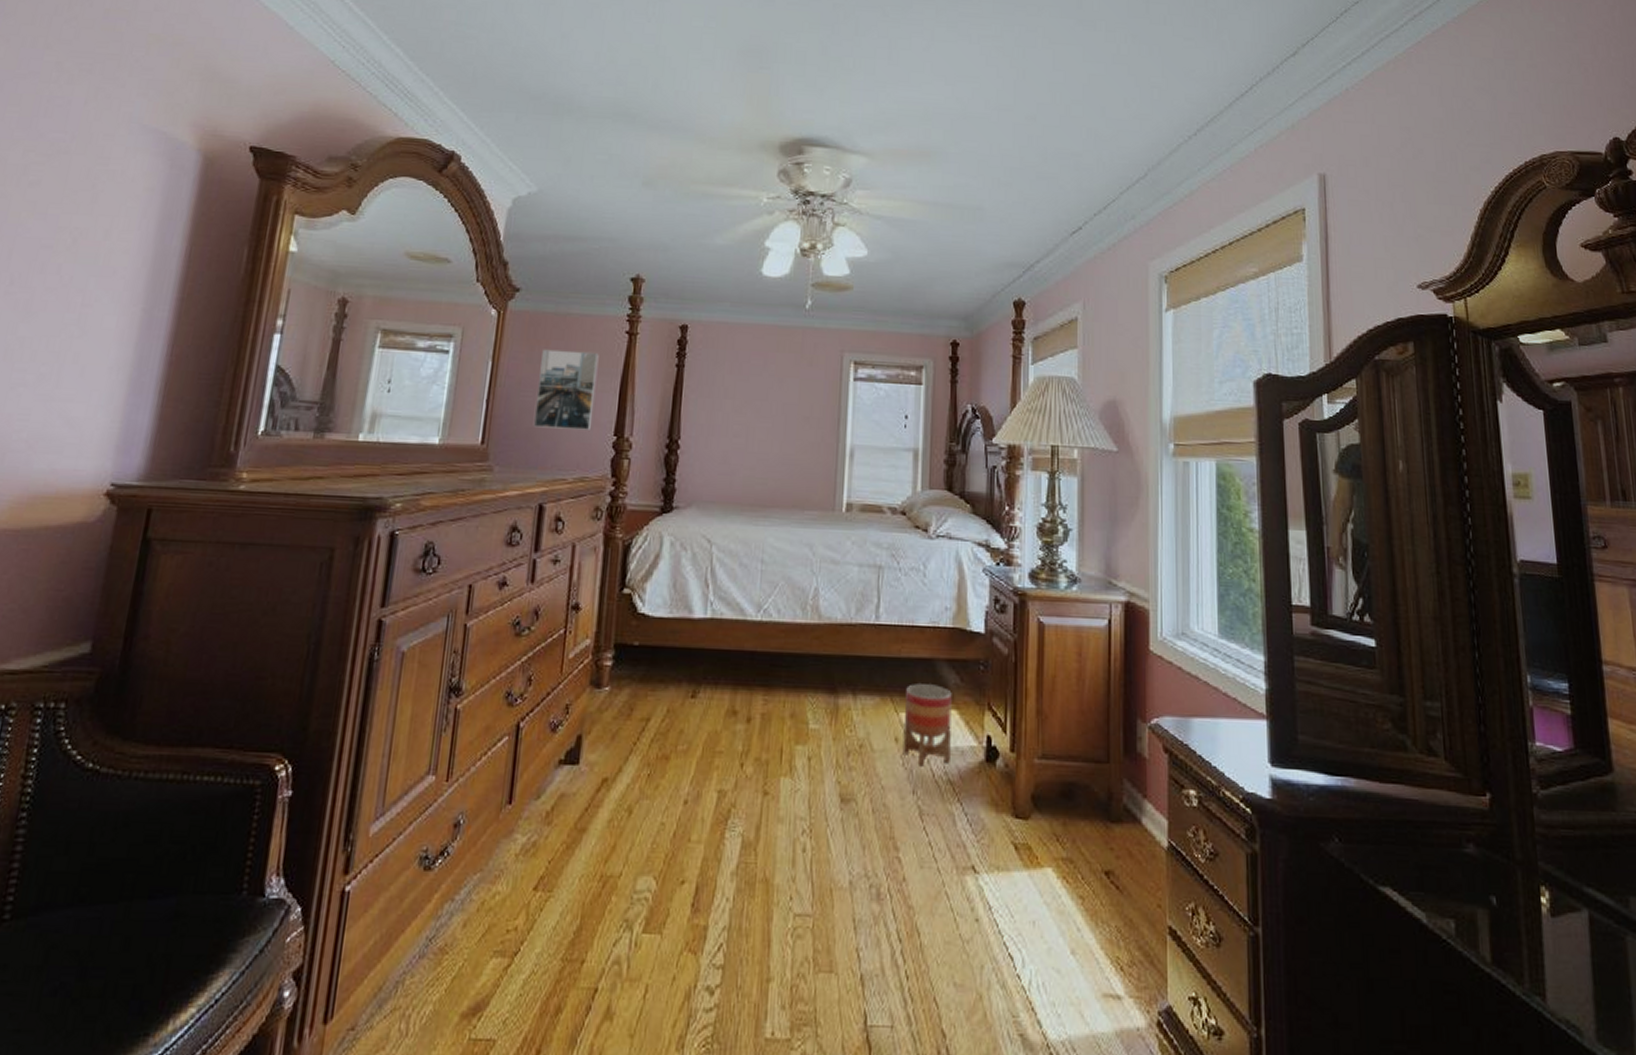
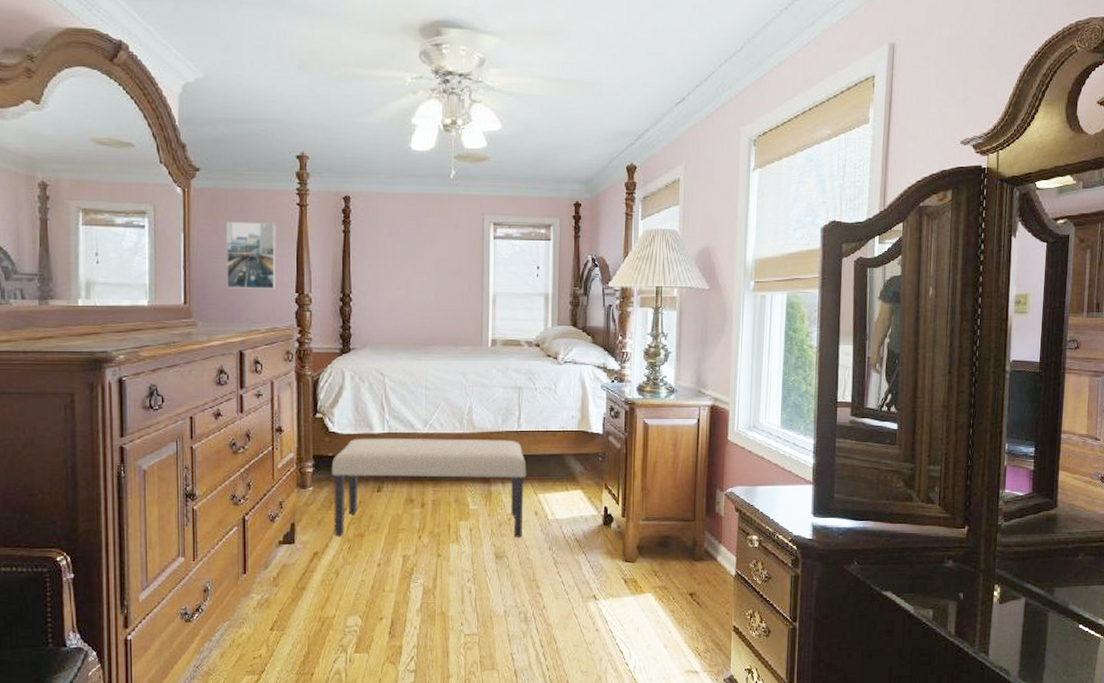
bench: none [631,623,886,774] -> present [331,438,527,538]
planter: present [902,684,952,767] -> none [541,473,578,531]

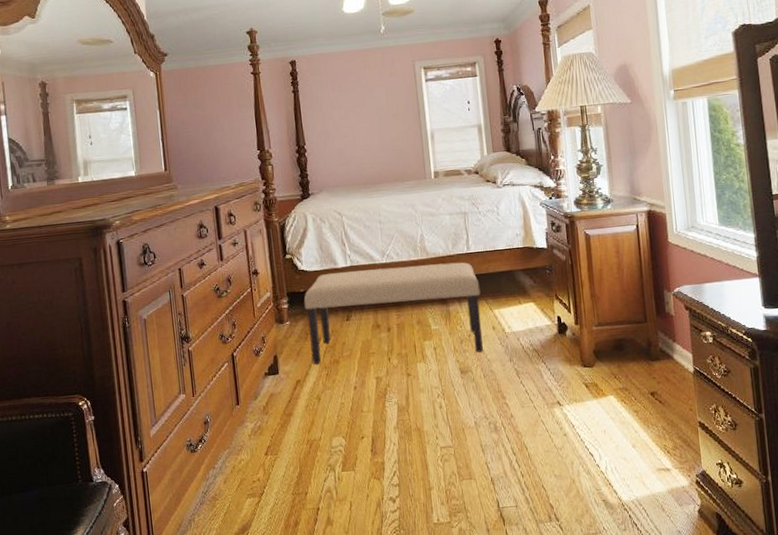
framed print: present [226,221,276,289] -> none [193,91,240,153]

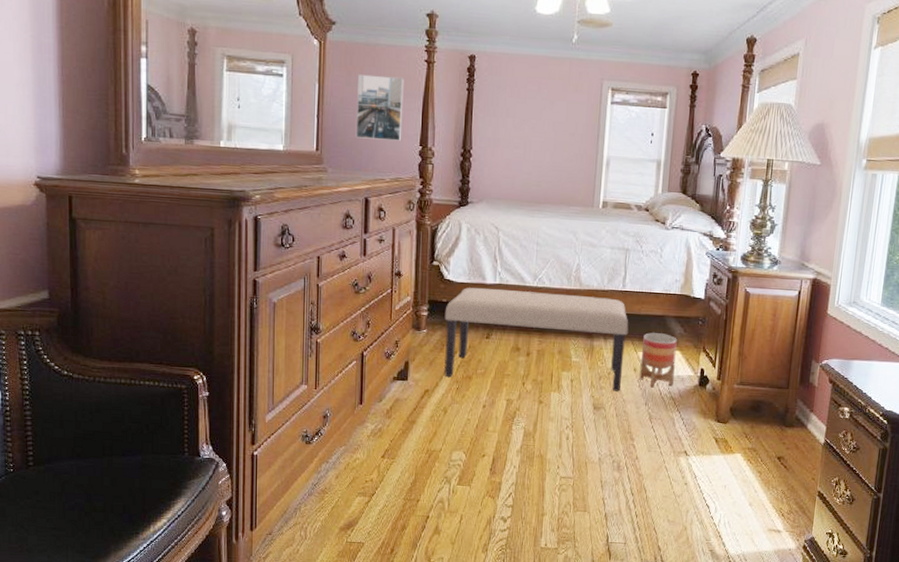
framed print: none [193,91,240,153] -> present [355,74,404,141]
planter: none [496,288,534,343] -> present [639,333,677,388]

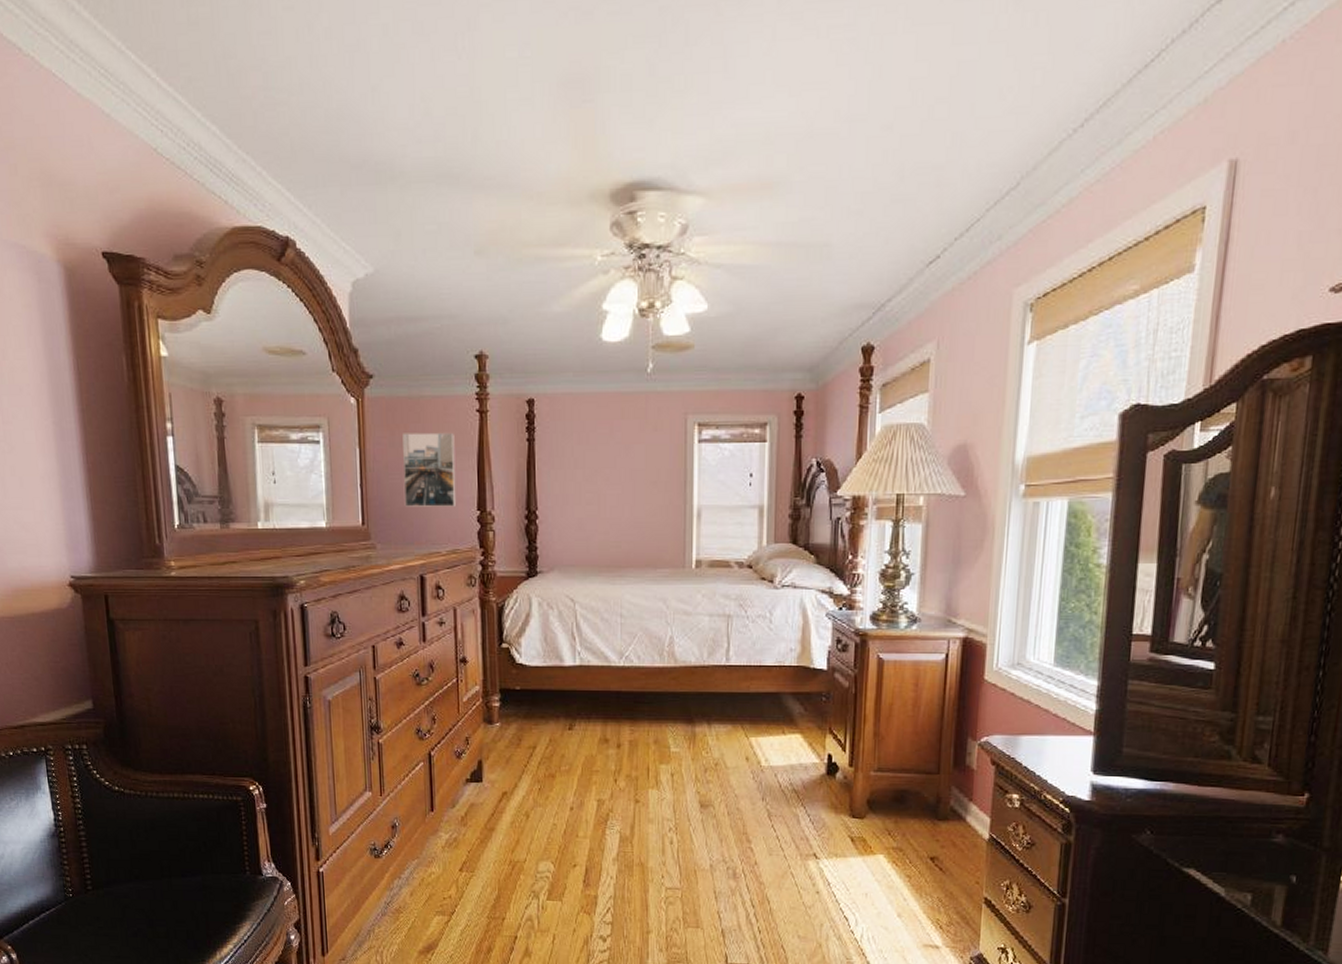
bench: present [444,287,629,392] -> none [519,670,736,785]
planter: present [639,333,677,388] -> none [753,714,796,779]

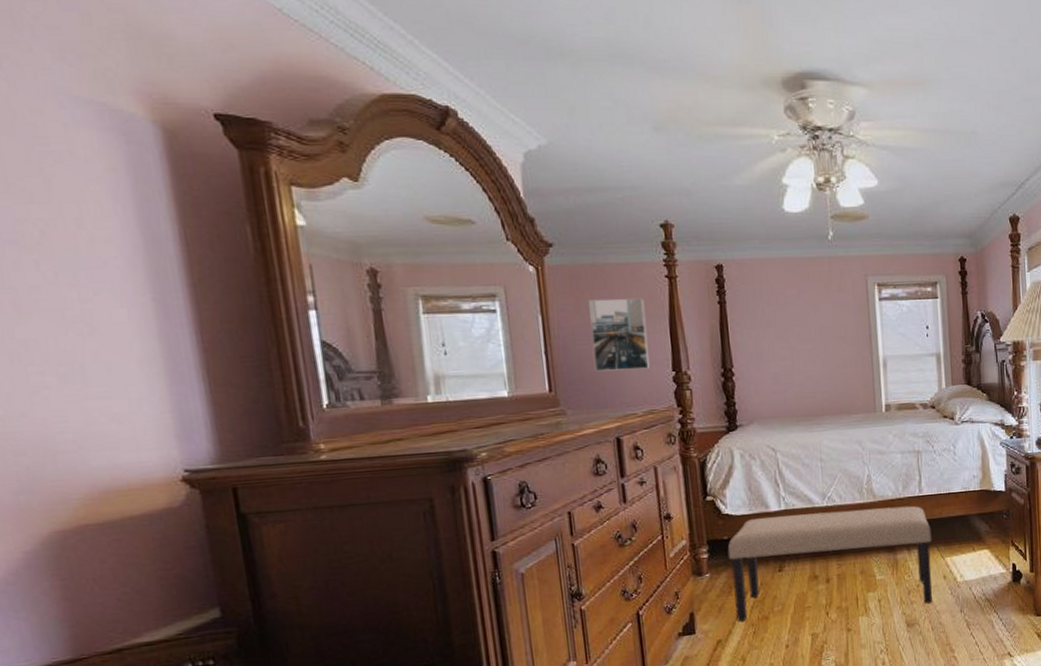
bench: none [519,670,736,785] -> present [727,506,932,622]

